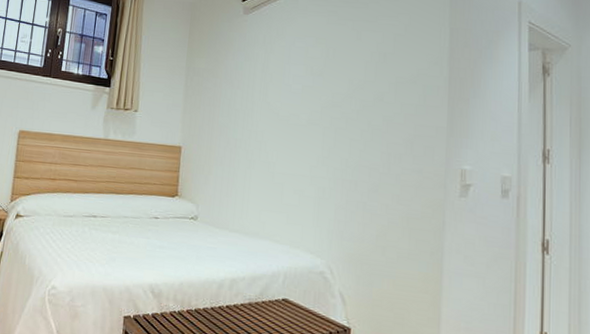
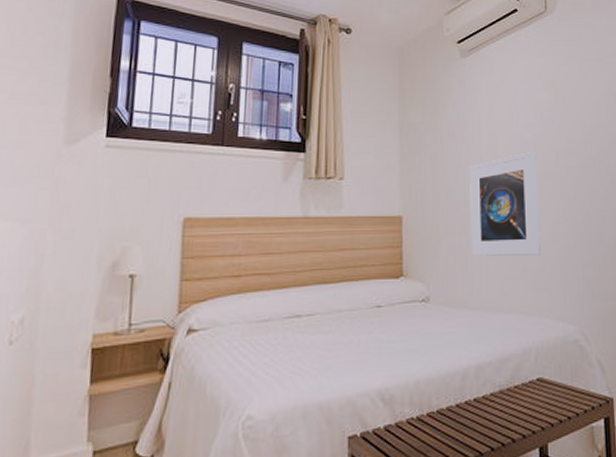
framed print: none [236,102,303,194] -> present [470,152,541,257]

